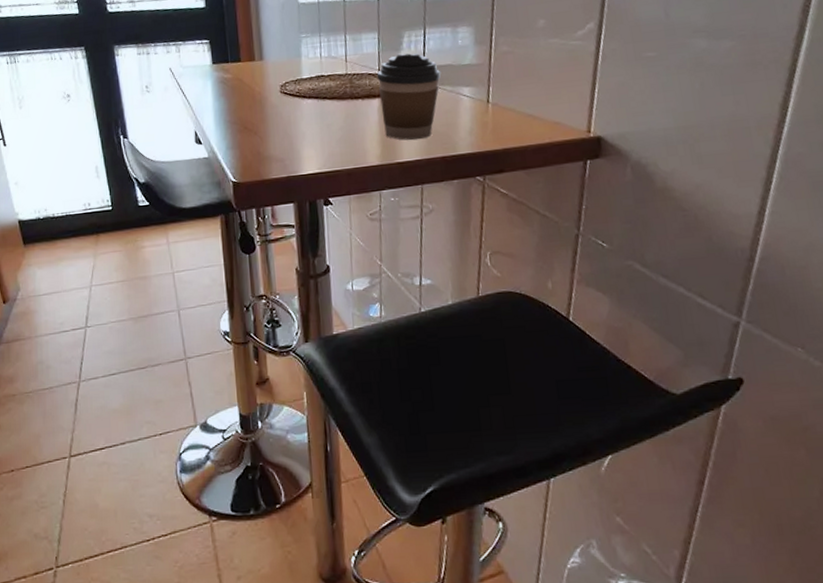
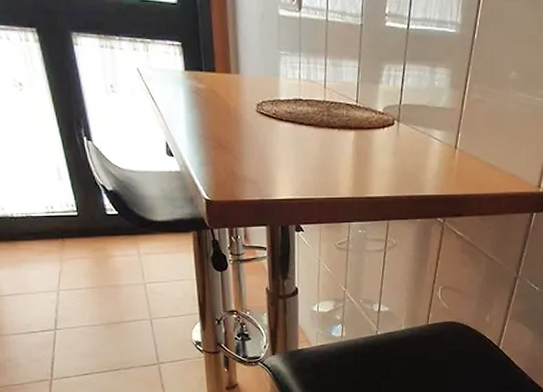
coffee cup: present [376,53,441,140] -> none [354,87,416,177]

